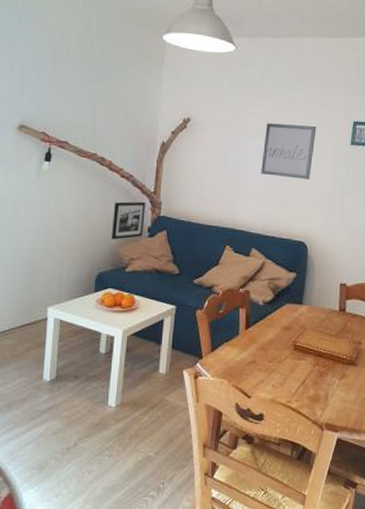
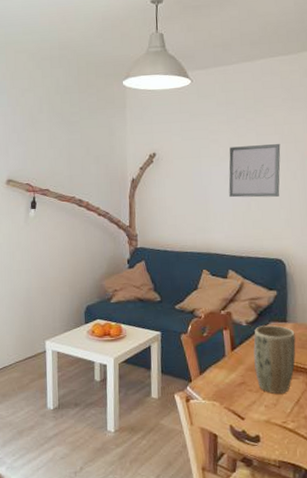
picture frame: present [112,201,146,240] -> none [94,236,124,274]
plant pot: none [266,306,309,373] -> present [253,325,296,394]

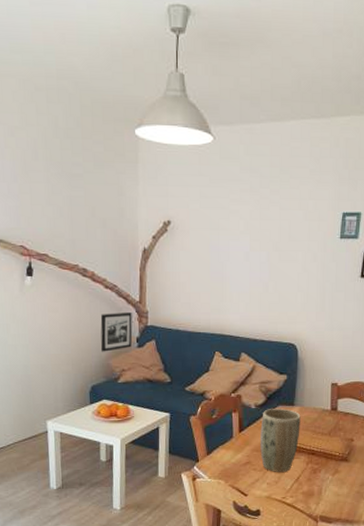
picture frame: none [94,236,124,274] -> present [100,313,133,352]
wall art: present [228,144,281,198] -> none [247,220,304,278]

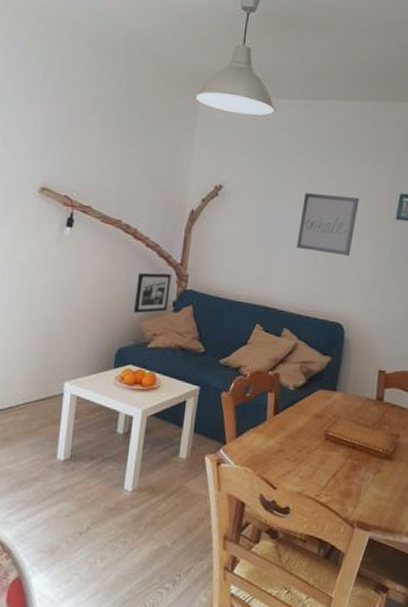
wall art: none [247,220,304,278] -> present [296,193,359,256]
plant pot: present [260,408,301,472] -> none [295,392,343,465]

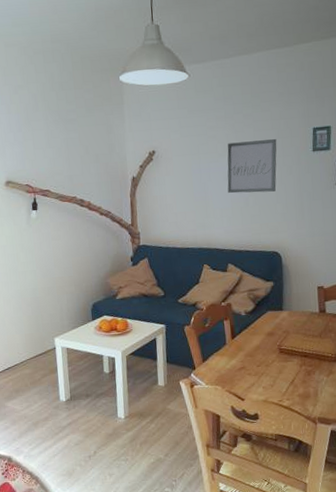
picture frame: present [134,272,171,313] -> none [97,235,127,272]

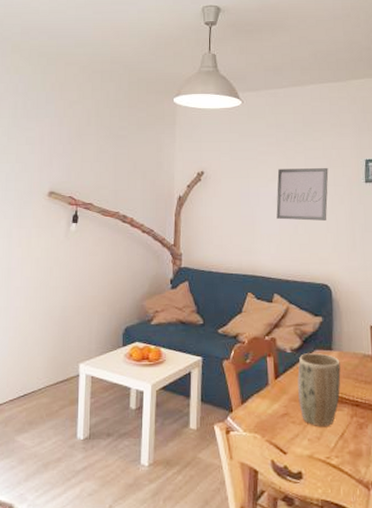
plant pot: none [252,314,291,376] -> present [297,353,341,426]

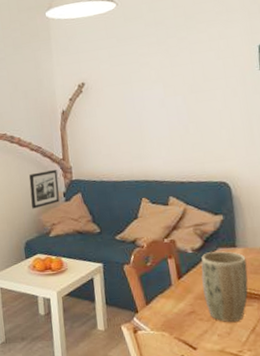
picture frame: none [136,255,167,293] -> present [29,170,60,209]
wall art: present [276,168,329,221] -> none [161,60,220,121]

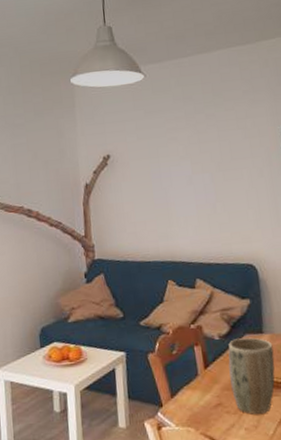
picture frame: present [29,170,60,209] -> none [47,248,80,291]

